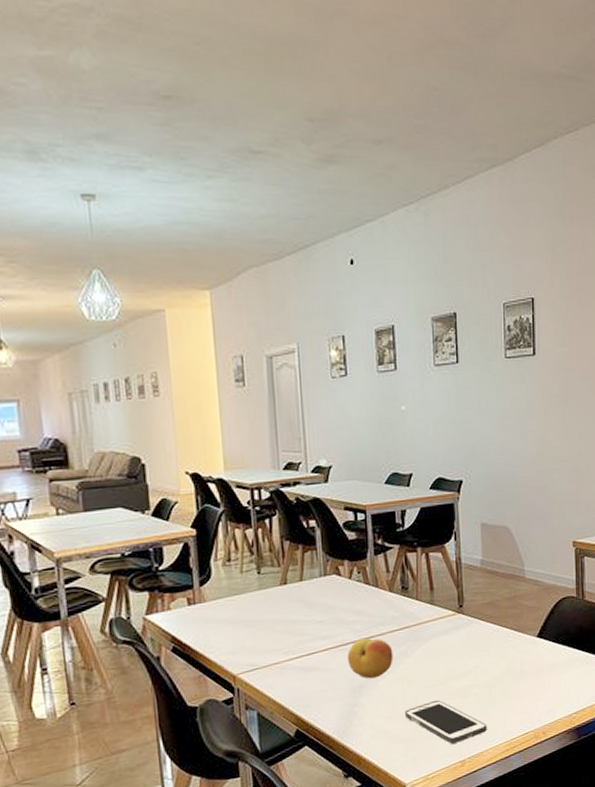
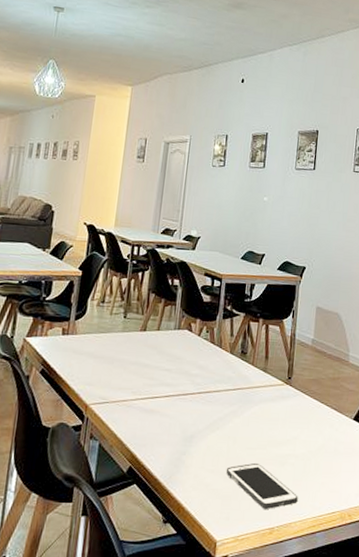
fruit: present [347,637,393,679] -> none [184,391,225,431]

